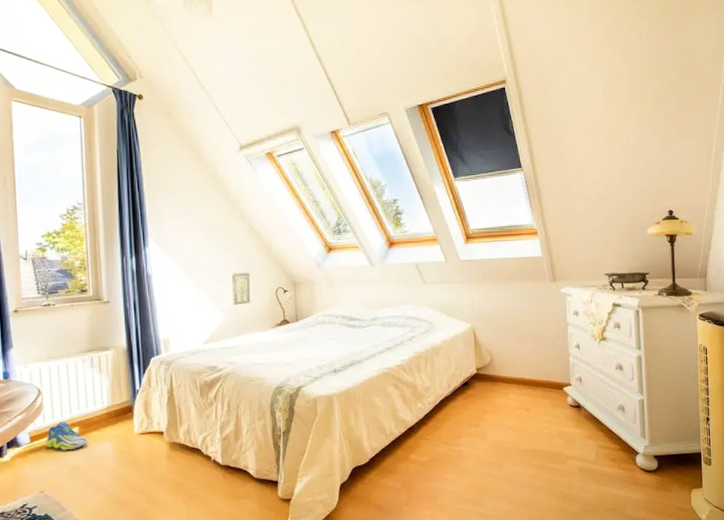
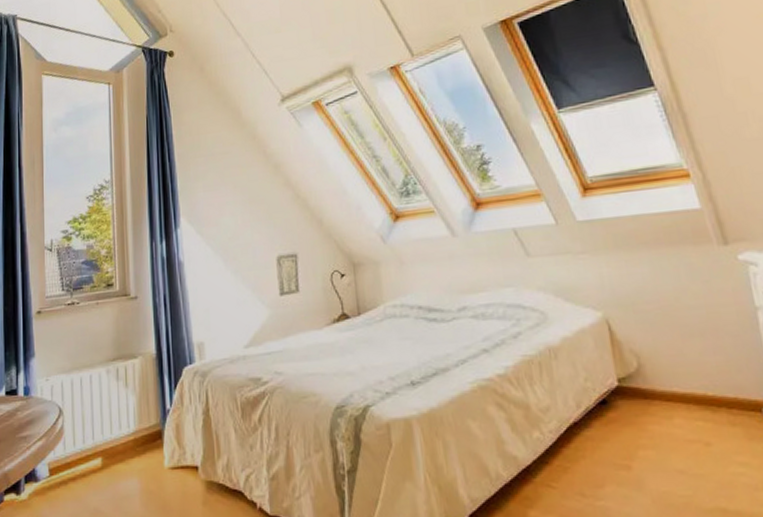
sneaker: present [45,421,88,451] -> none [65,450,112,489]

